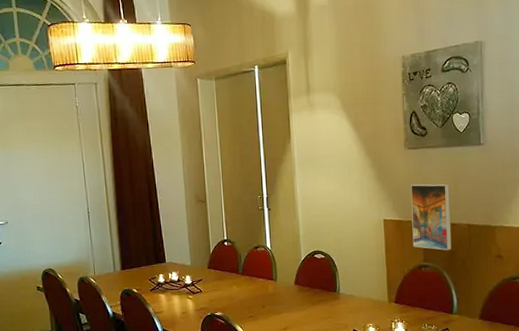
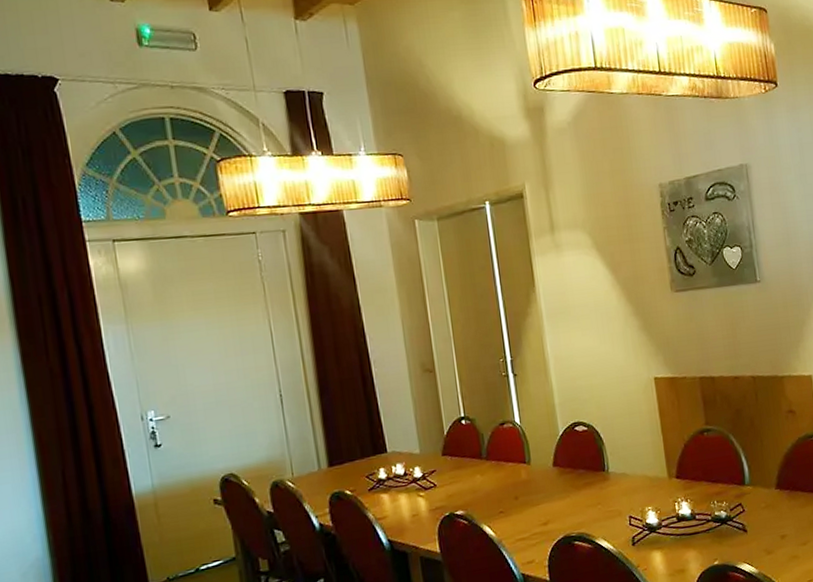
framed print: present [410,184,452,250] -> none [681,330,737,410]

